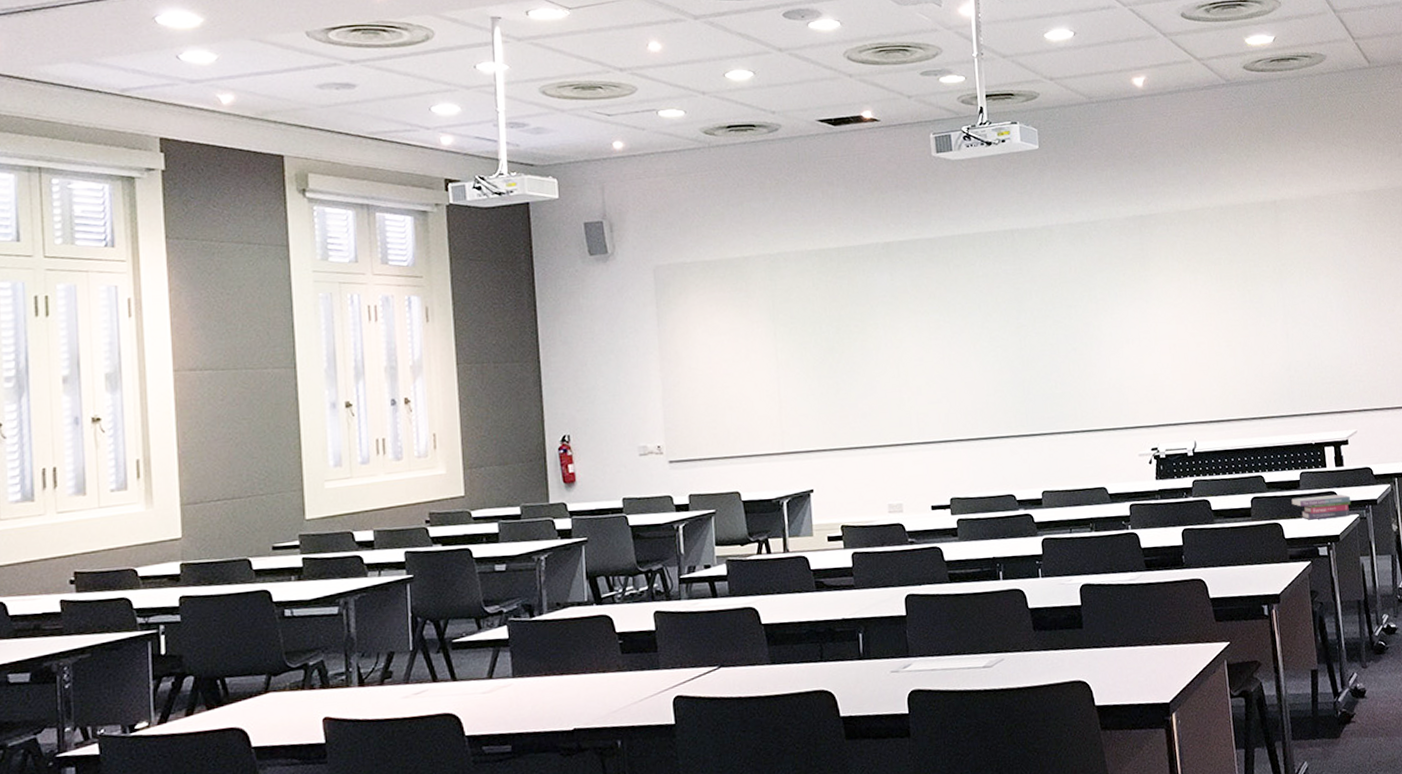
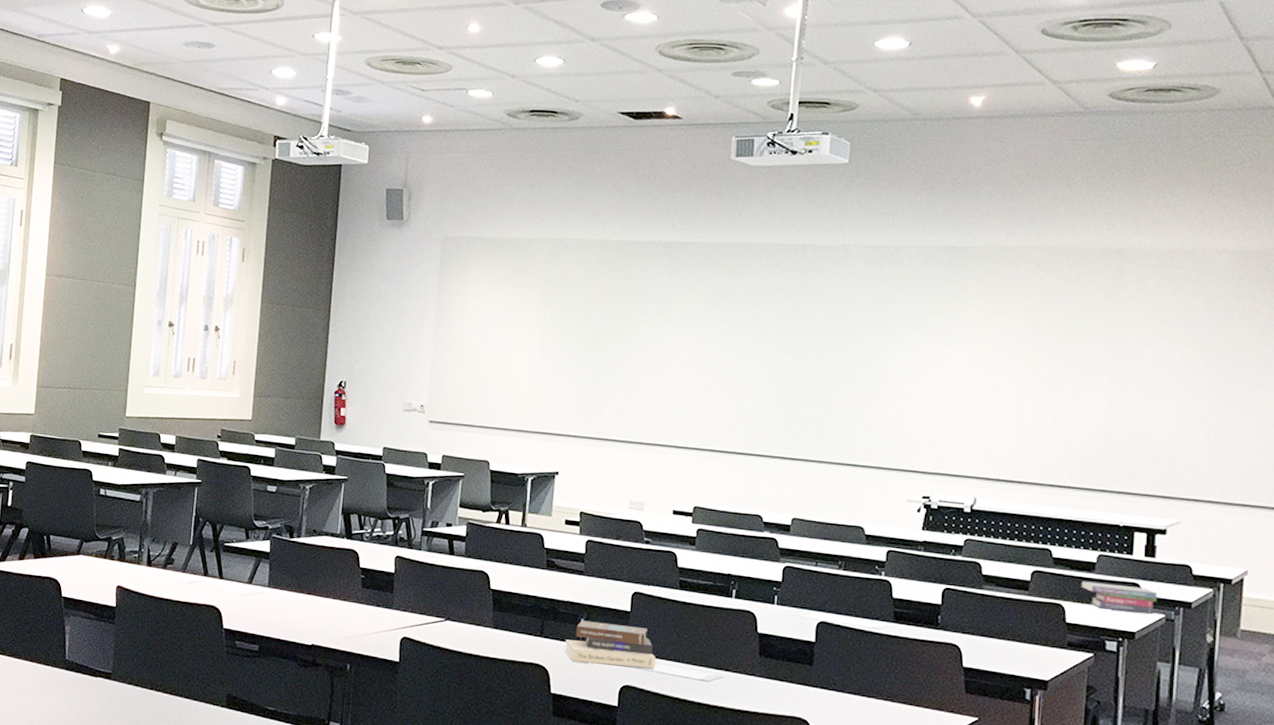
books: none [846,628,939,679] -> present [564,620,656,669]

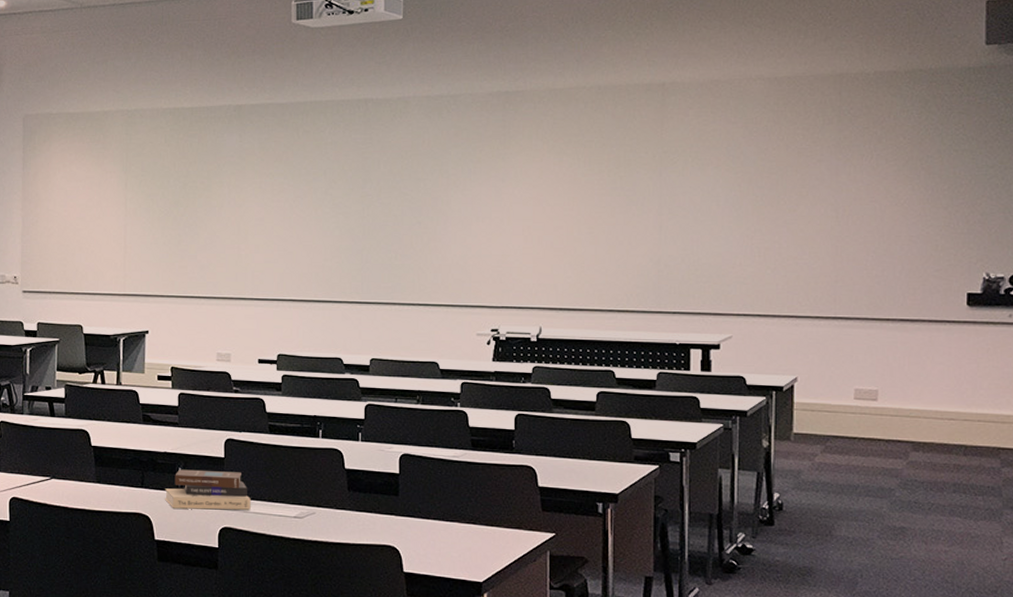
books: present [1081,581,1158,615] -> none [644,398,716,425]

